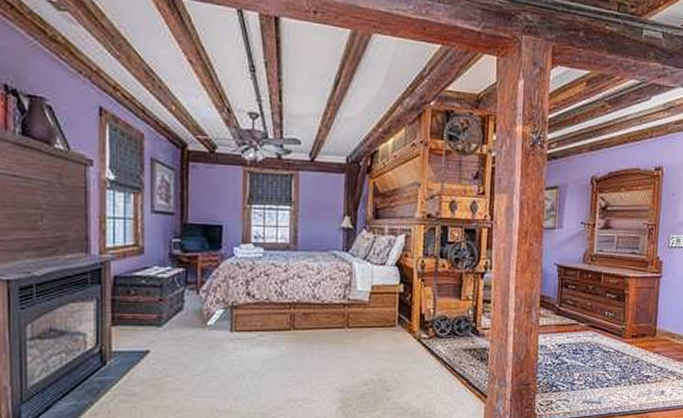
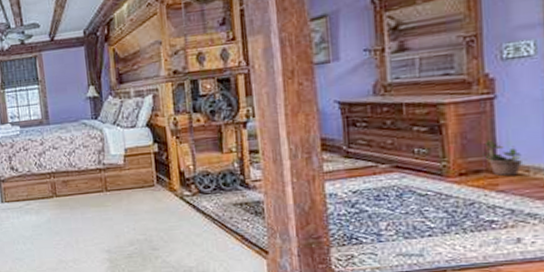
potted plant: none [648,310,672,341] -> present [482,140,522,177]

